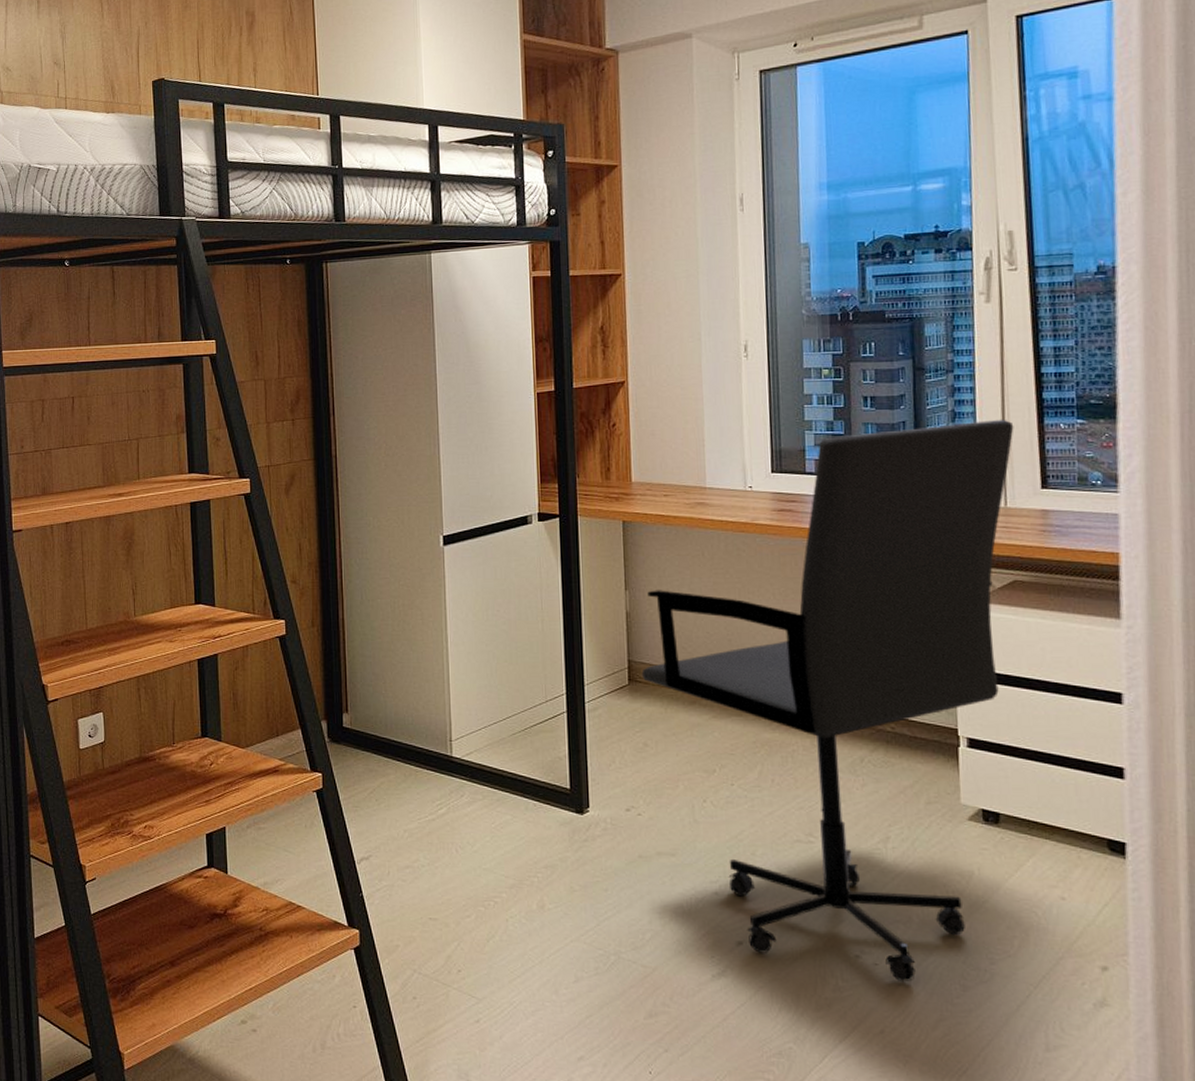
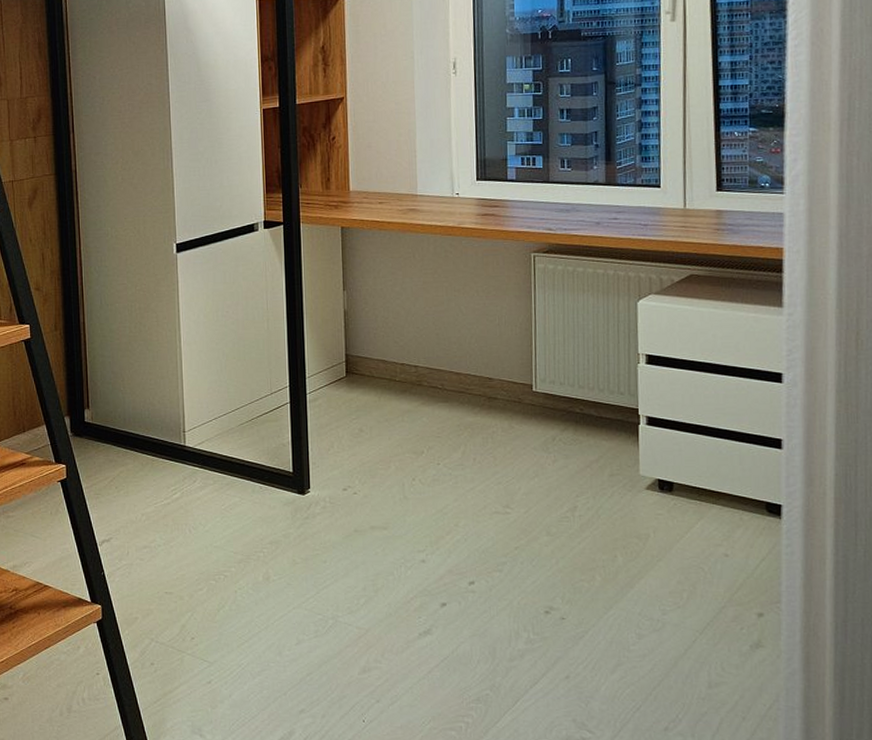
office chair: present [641,419,1014,983] -> none [358,128,694,634]

